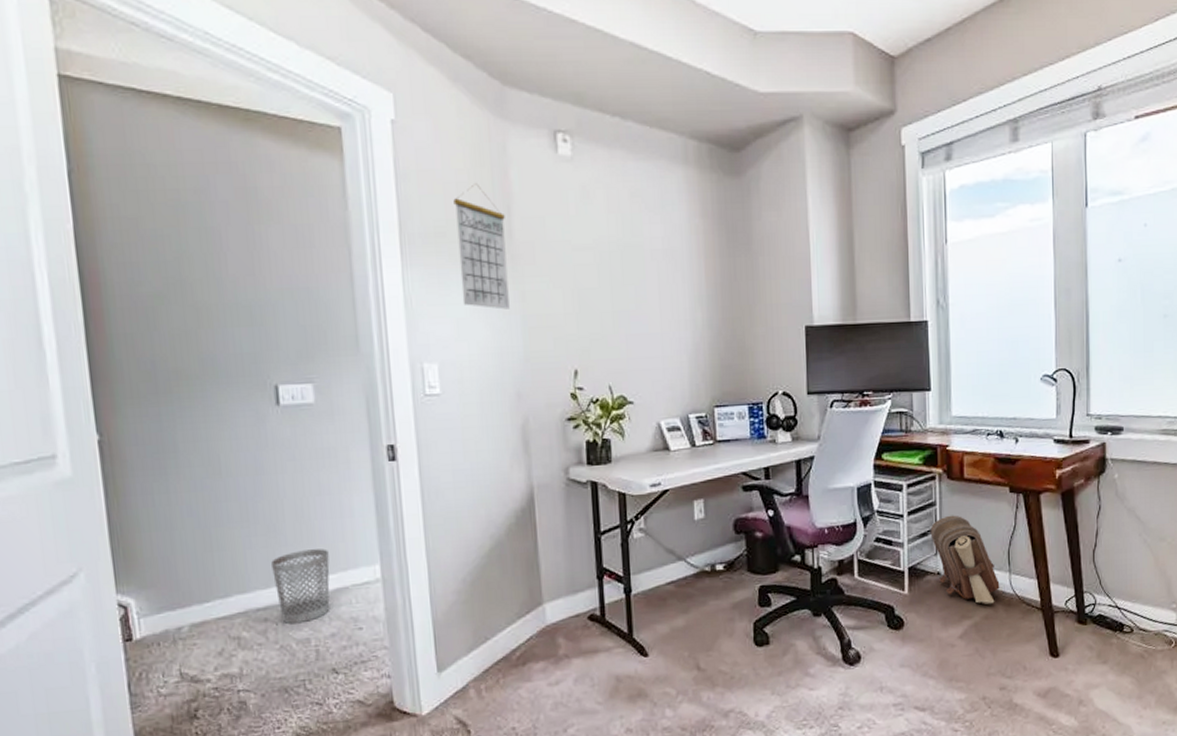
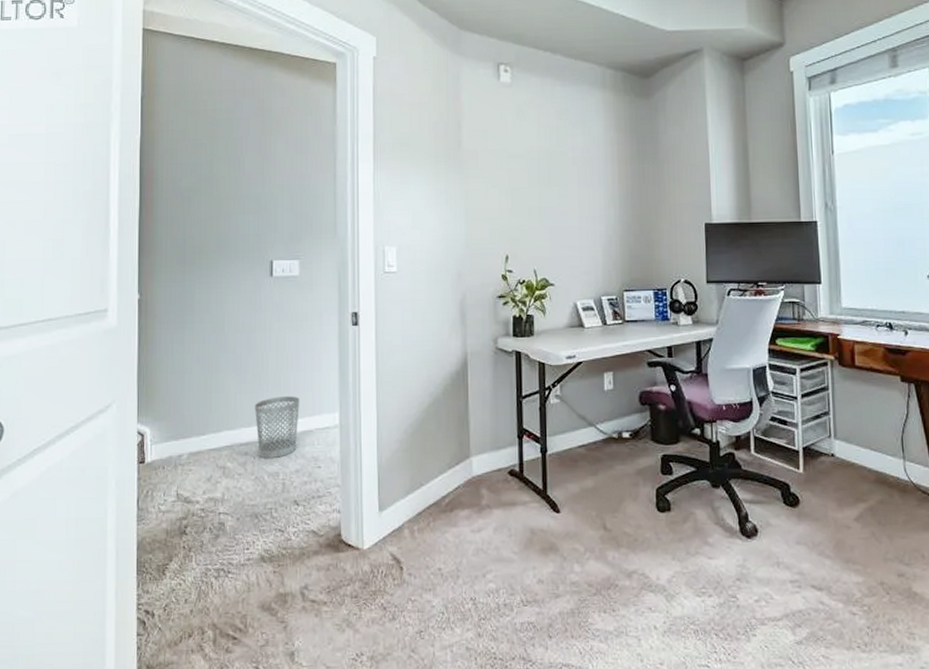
calendar: present [453,184,510,310] -> none [416,105,456,204]
pouch: present [930,515,1000,604] -> none [823,400,894,489]

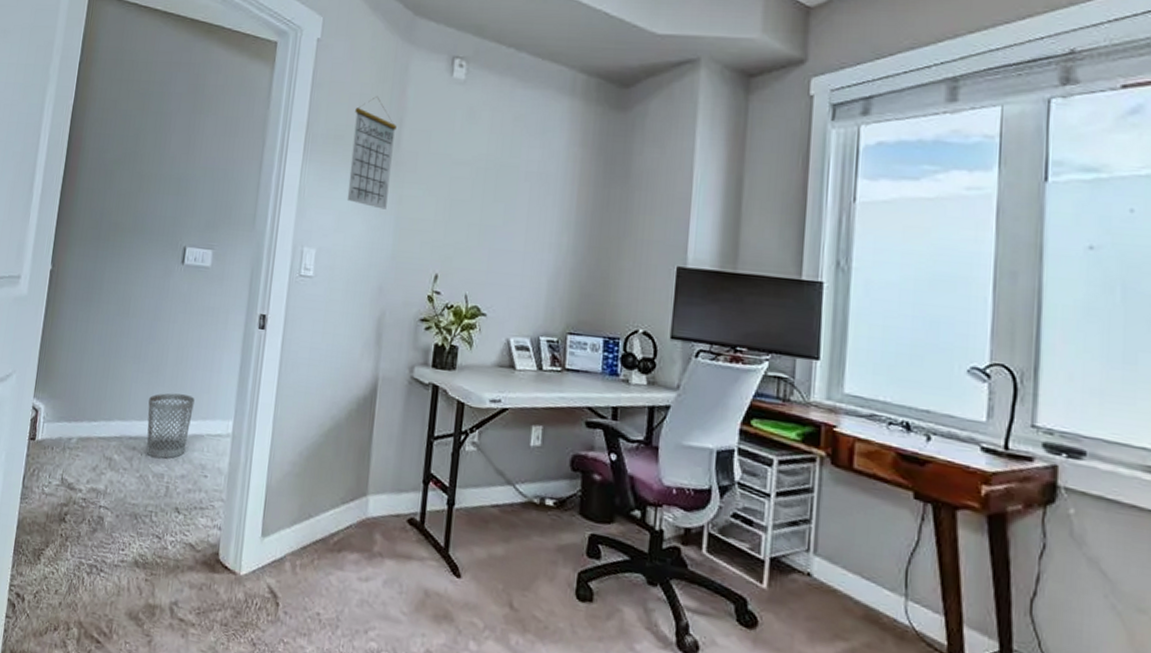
calendar: none [416,105,456,204] -> present [347,97,397,210]

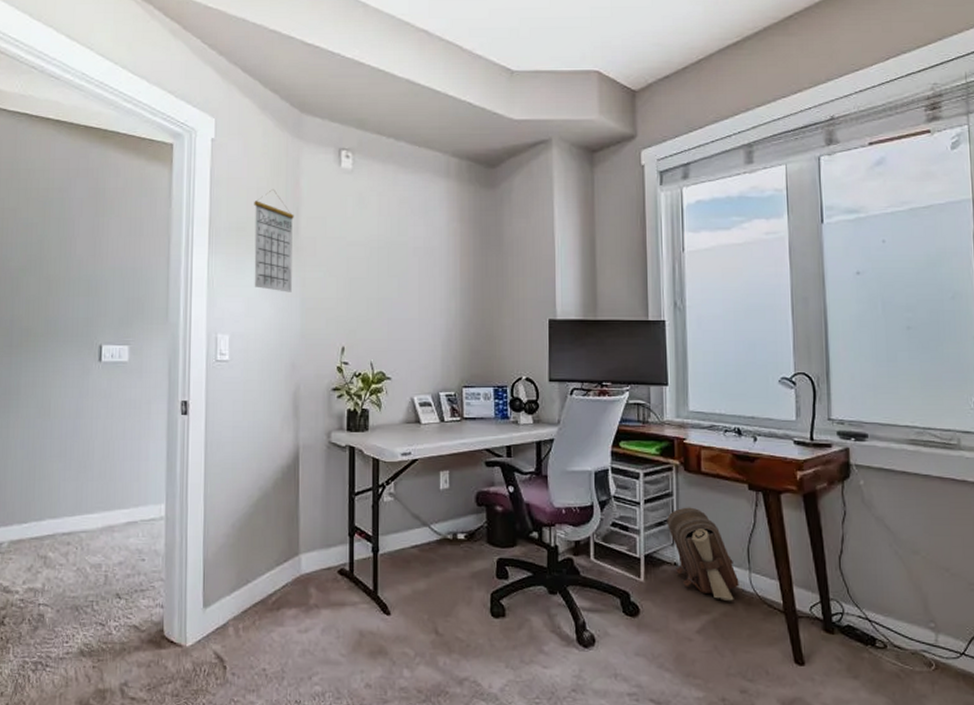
wastebasket: present [146,393,195,459] -> none [79,486,125,550]
pouch: none [802,508,891,631] -> present [667,507,739,601]

